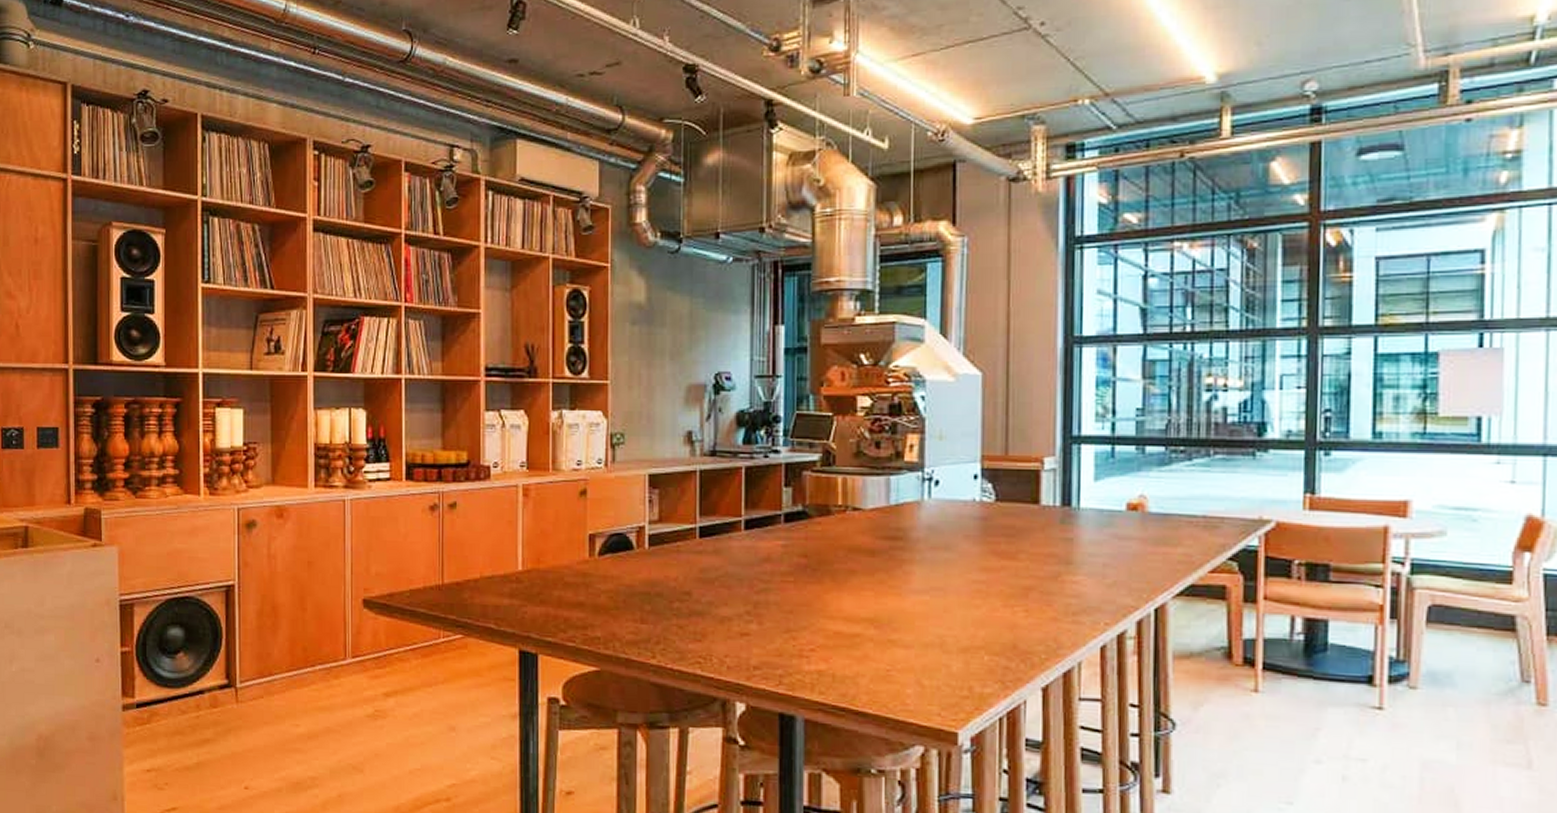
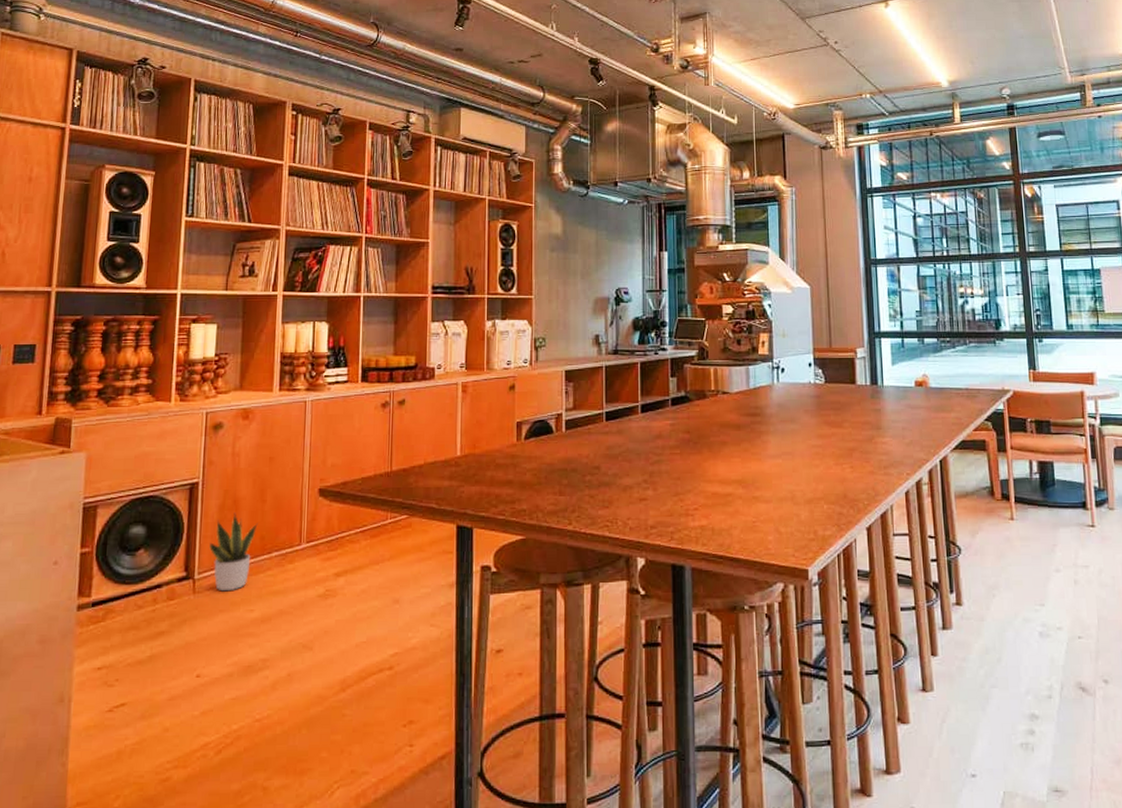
potted plant: none [250,619,299,704] -> present [209,512,258,592]

